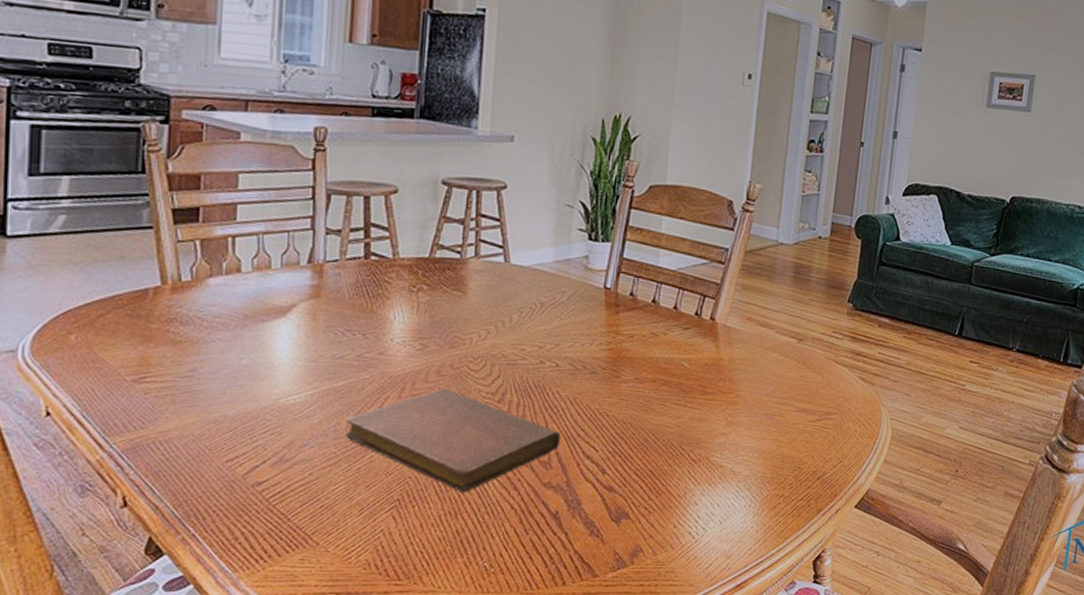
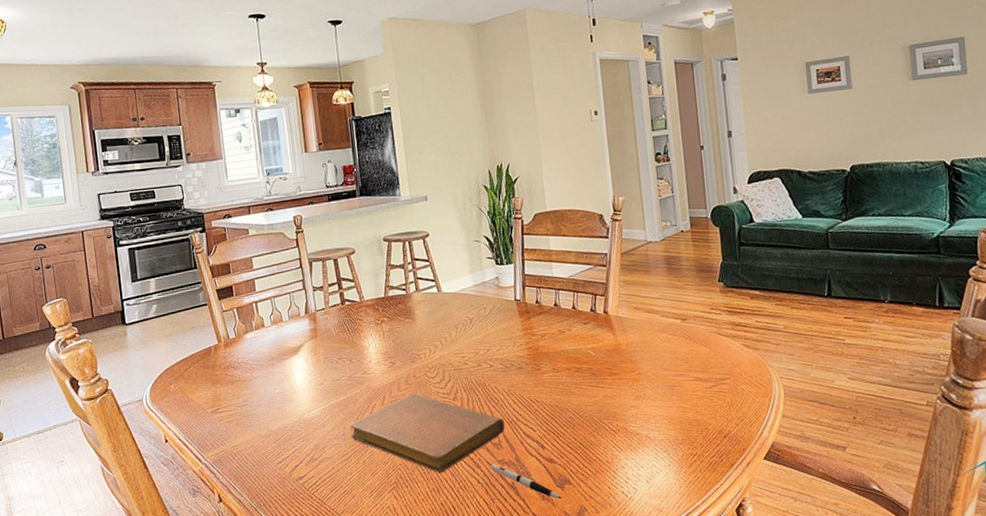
pen: none [532,488,616,536] -> present [491,464,563,499]

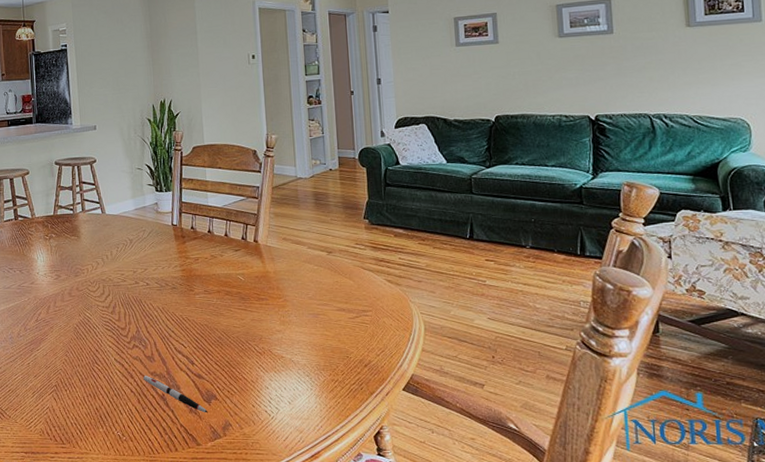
notebook: present [350,394,505,474] -> none [17,305,158,381]

